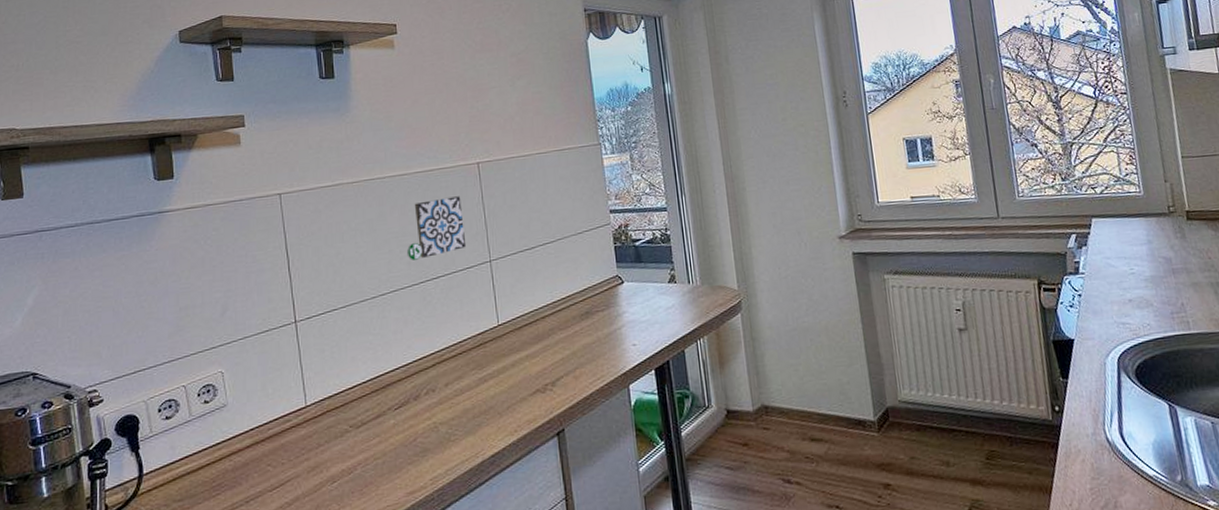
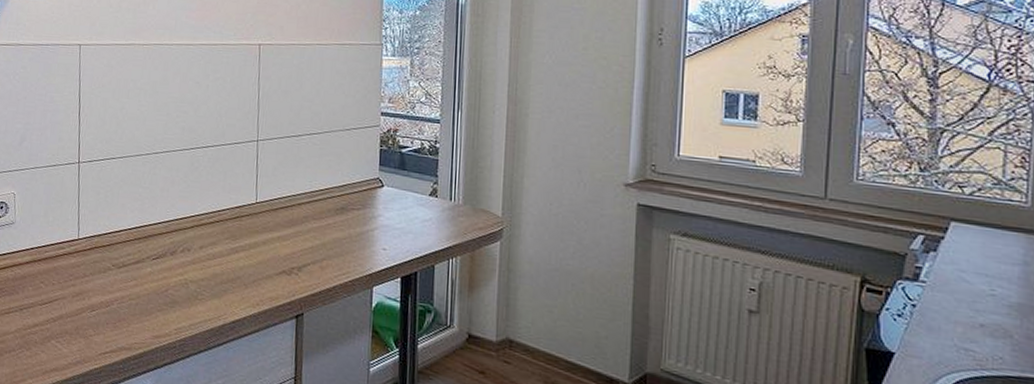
decorative tile: present [406,196,467,260] -> none [182,72,239,127]

